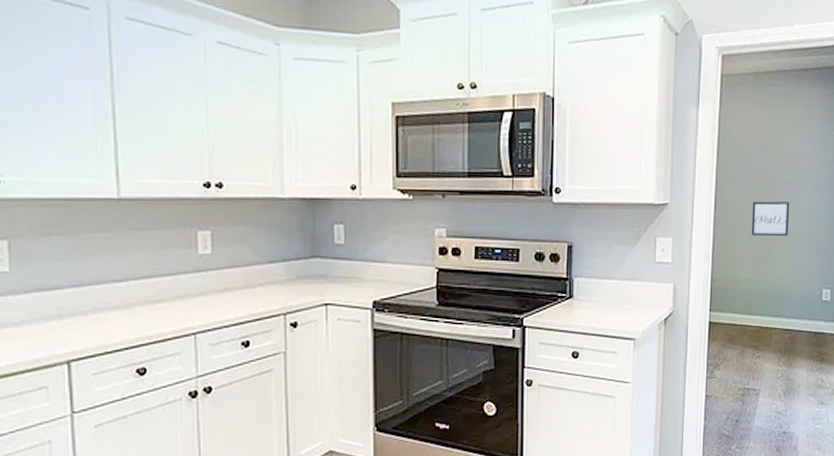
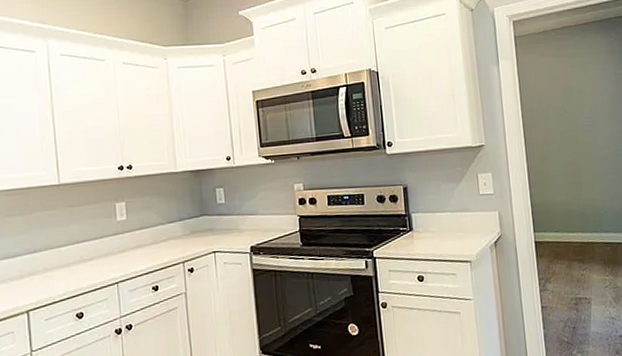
wall art: present [751,201,790,236] -> none [558,133,595,164]

